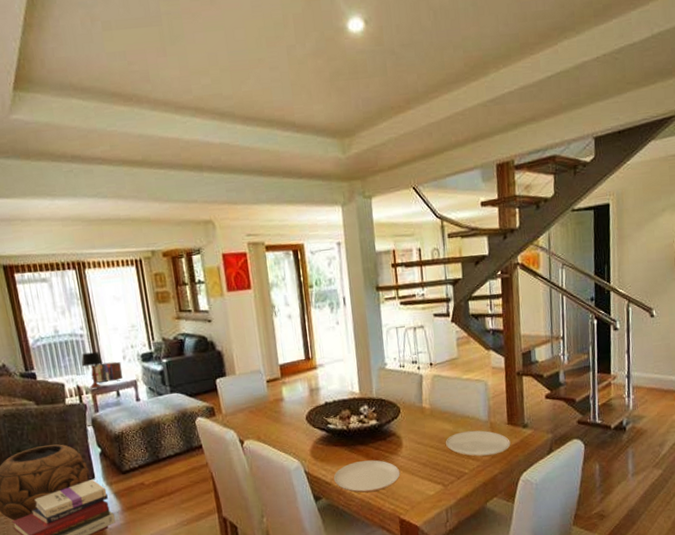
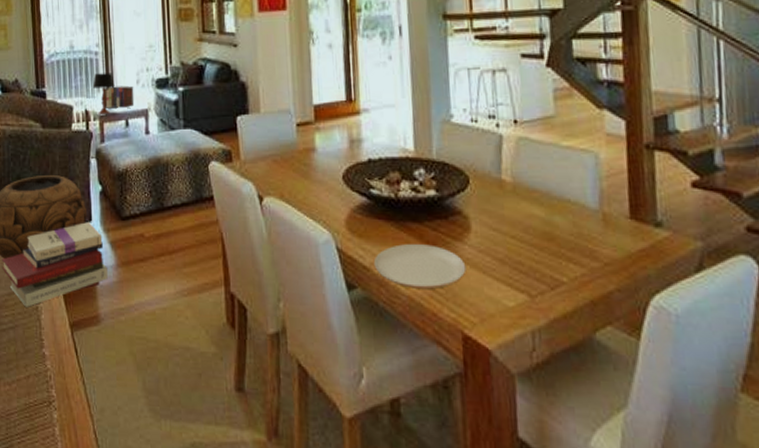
plate: present [445,430,511,457] -> none [533,221,635,262]

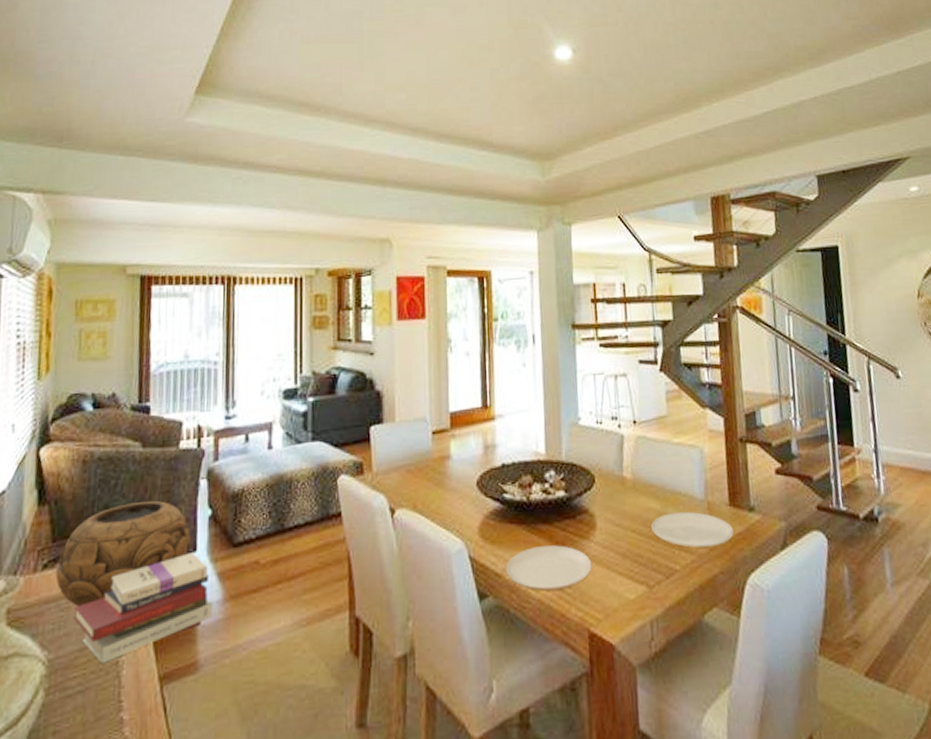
table lamp: present [92,73,115,116] -> none [208,384,235,431]
books: present [104,85,135,108] -> none [221,397,257,423]
plate: none [533,221,635,262] -> present [650,511,734,548]

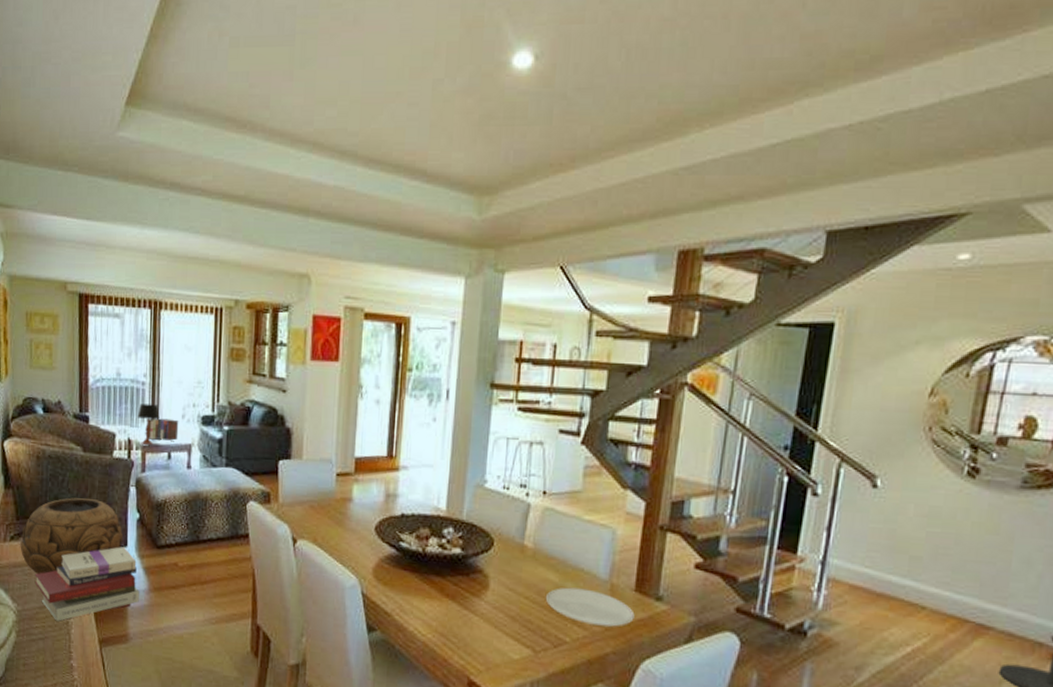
table lamp: none [208,384,235,431] -> present [137,403,160,446]
books: none [221,397,257,423] -> present [147,418,179,441]
plate: present [505,545,592,592] -> none [394,595,480,638]

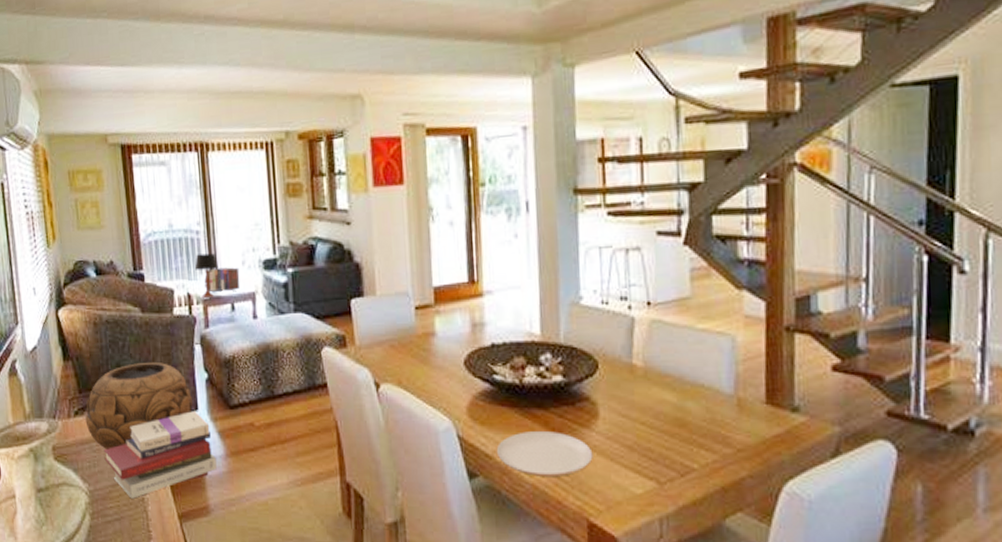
plate: none [394,595,480,638] -> present [496,431,593,478]
plate: present [545,587,635,628] -> none [664,406,769,448]

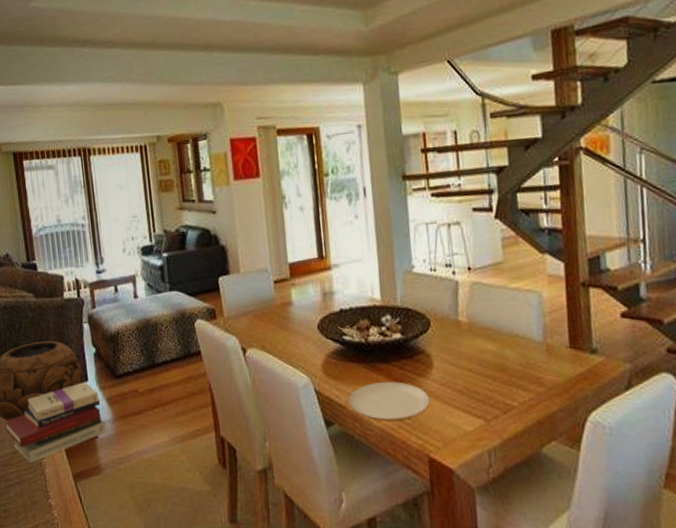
table lamp: present [194,253,219,299] -> none [81,243,102,283]
books: present [207,267,241,292] -> none [92,254,122,277]

